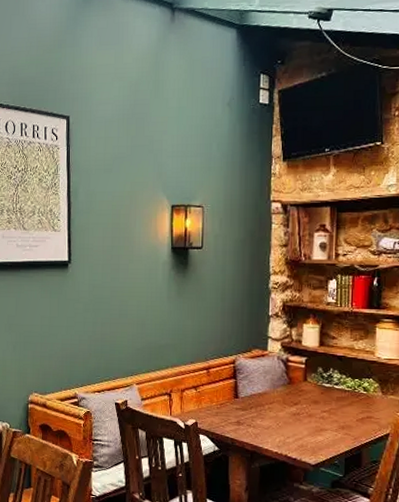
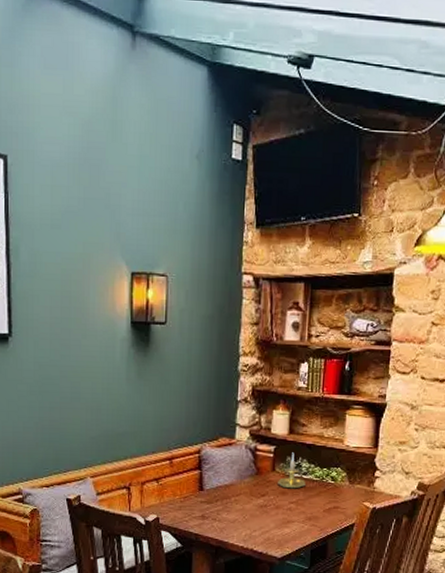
candle holder: none [310,363,338,399] -> present [278,452,306,489]

